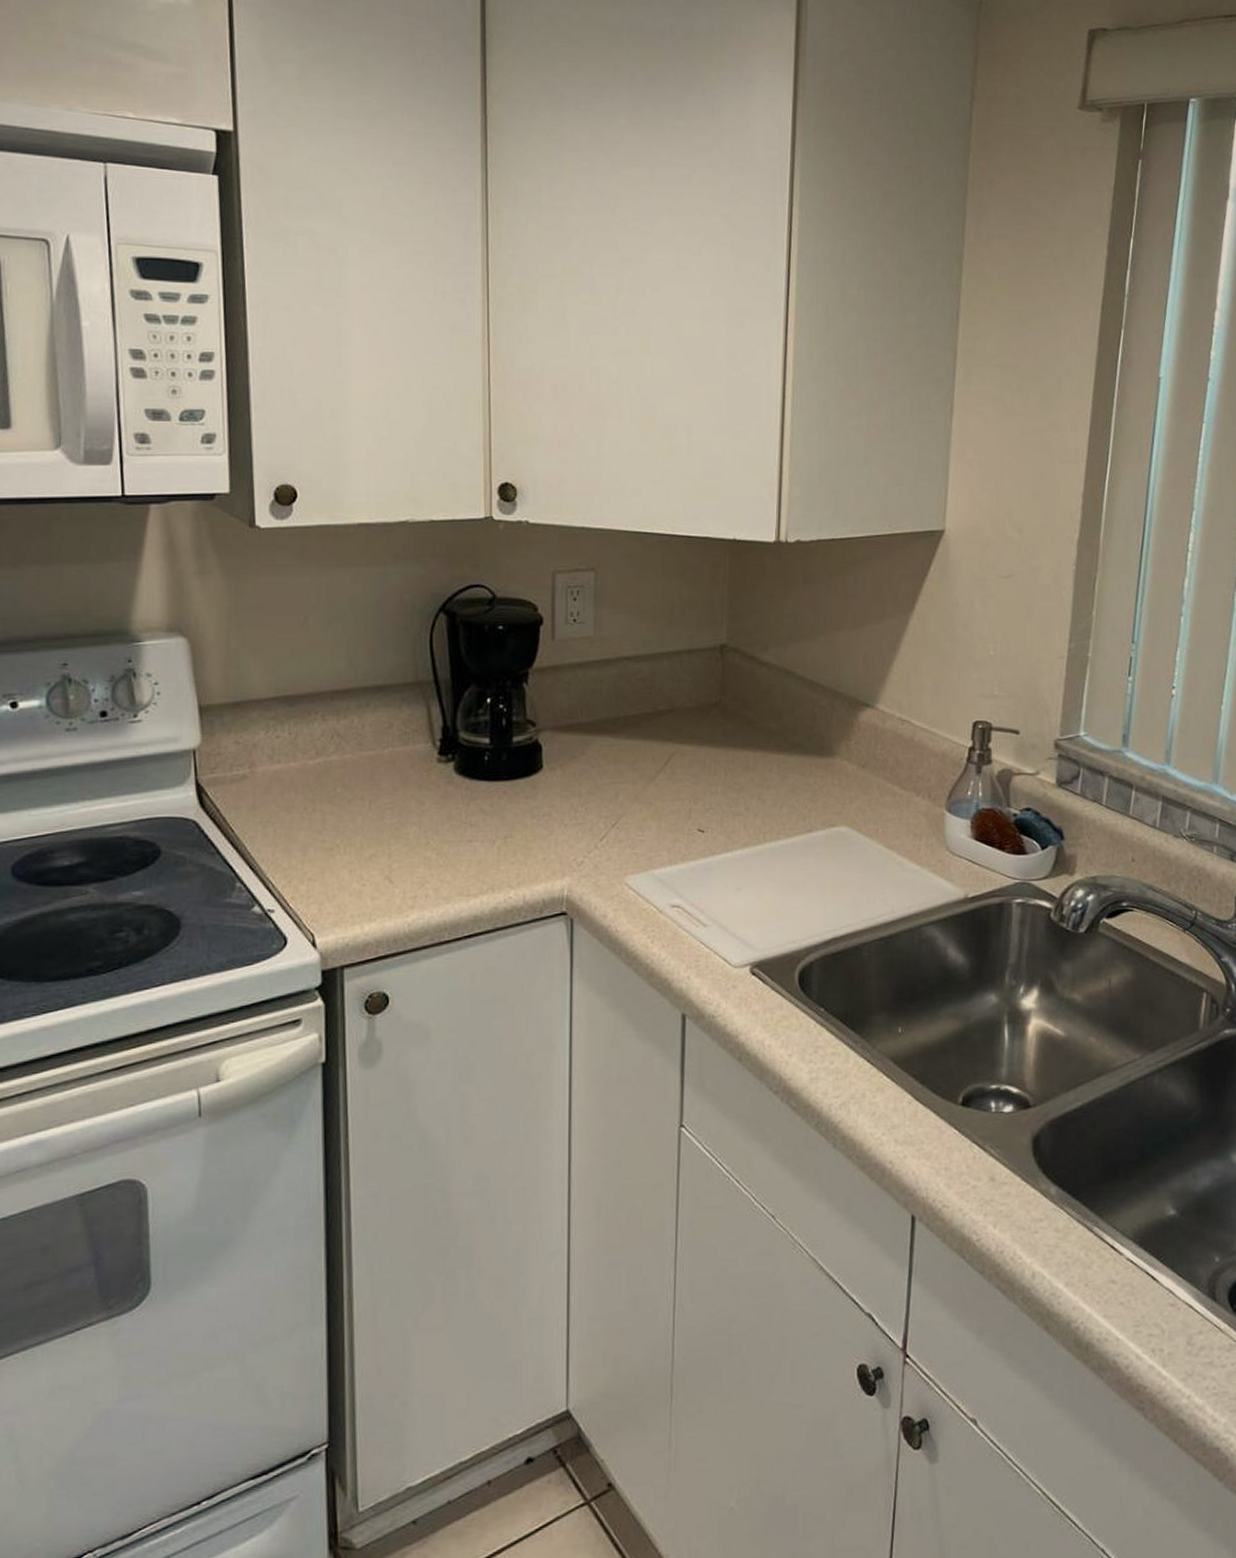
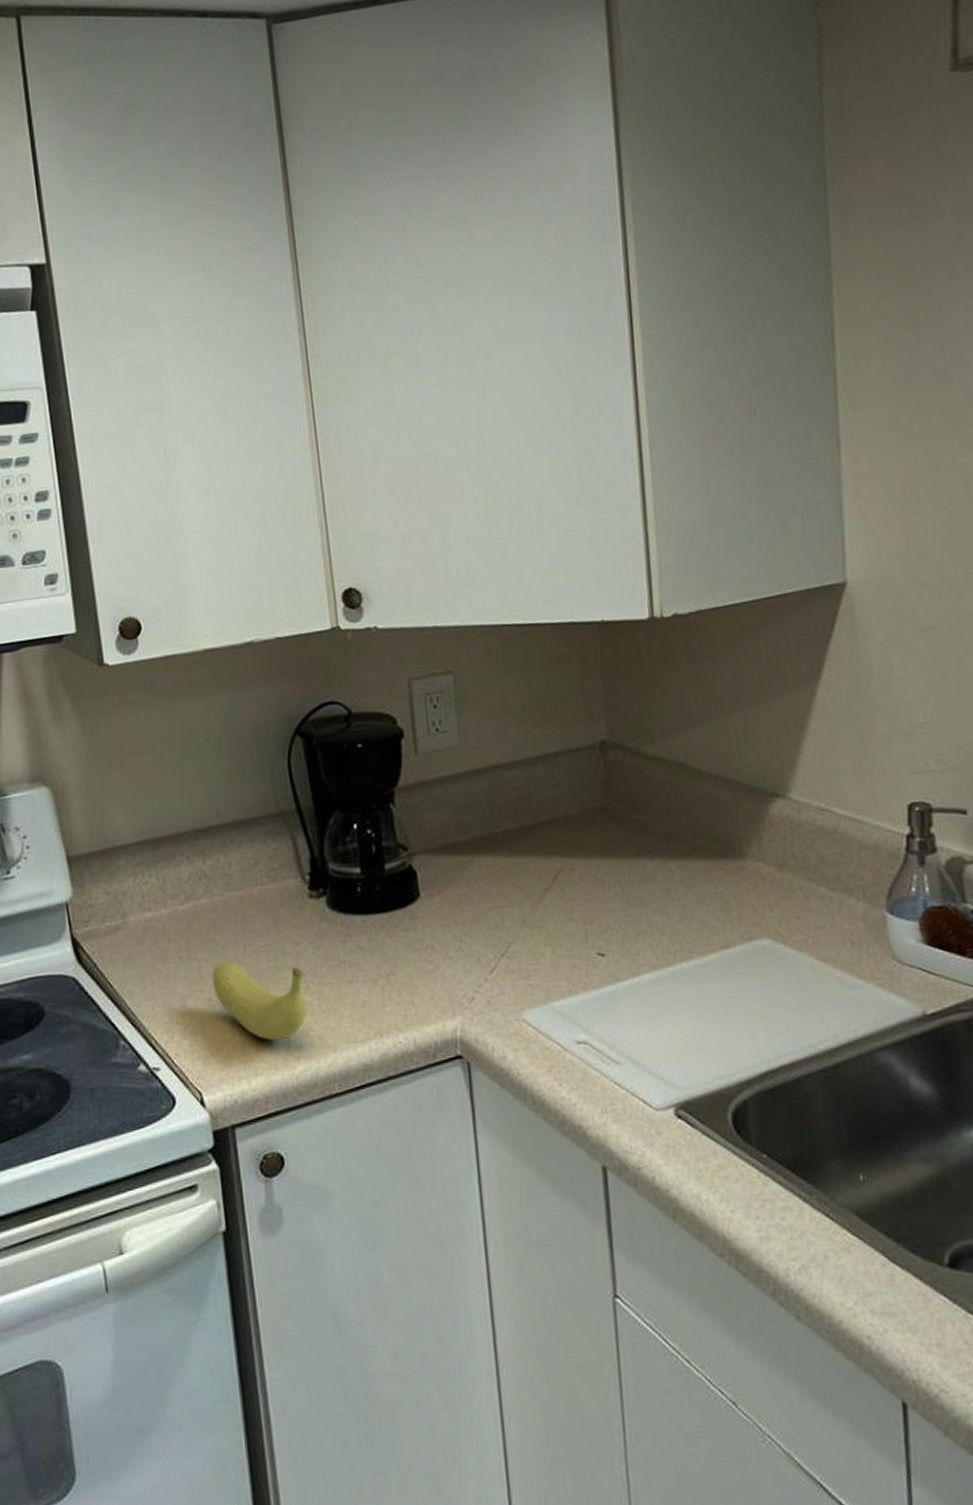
fruit: none [335,815,426,890] -> present [212,961,308,1041]

